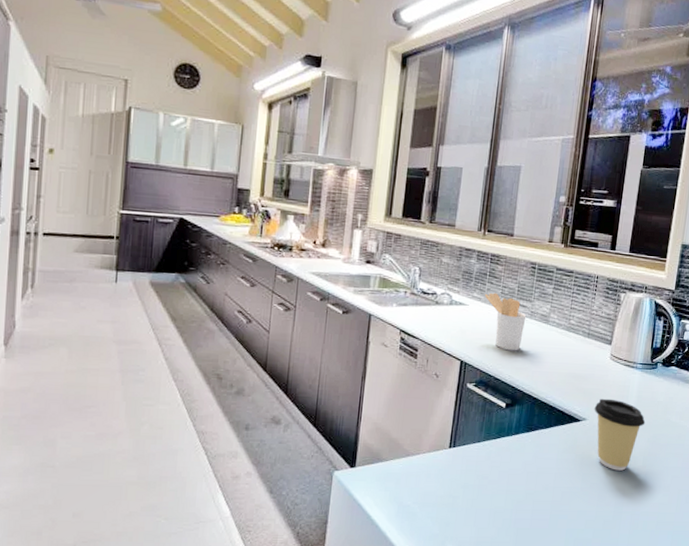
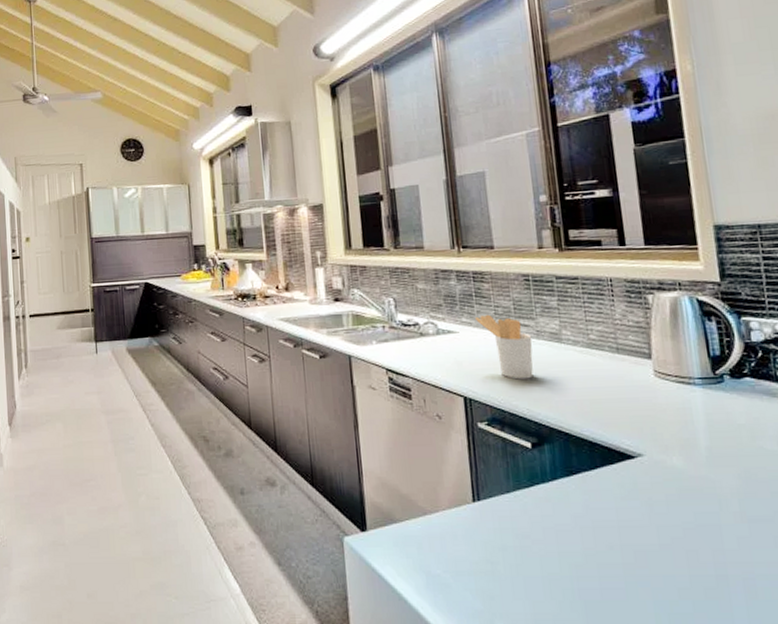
coffee cup: present [594,398,646,471] -> none [649,426,728,520]

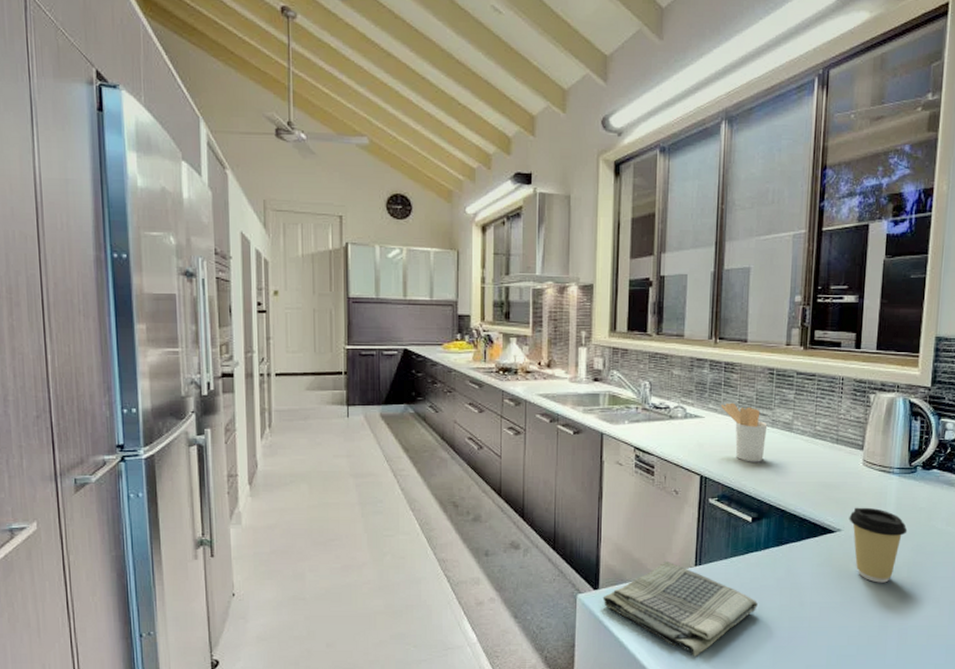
dish towel: none [372,496,556,613] -> present [602,560,758,656]
coffee cup: none [649,426,728,520] -> present [849,507,908,583]

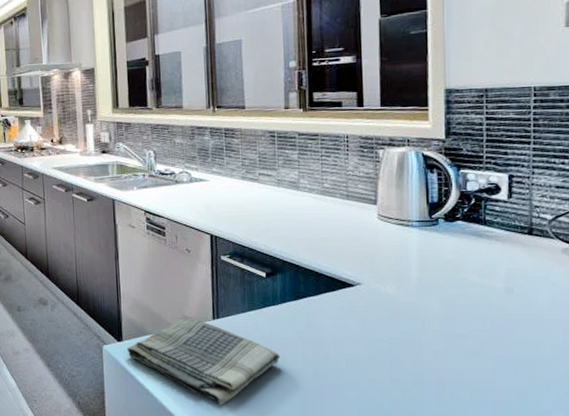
utensil holder: present [721,402,768,462] -> none [225,165,273,221]
coffee cup: present [849,507,908,583] -> none [368,260,435,336]

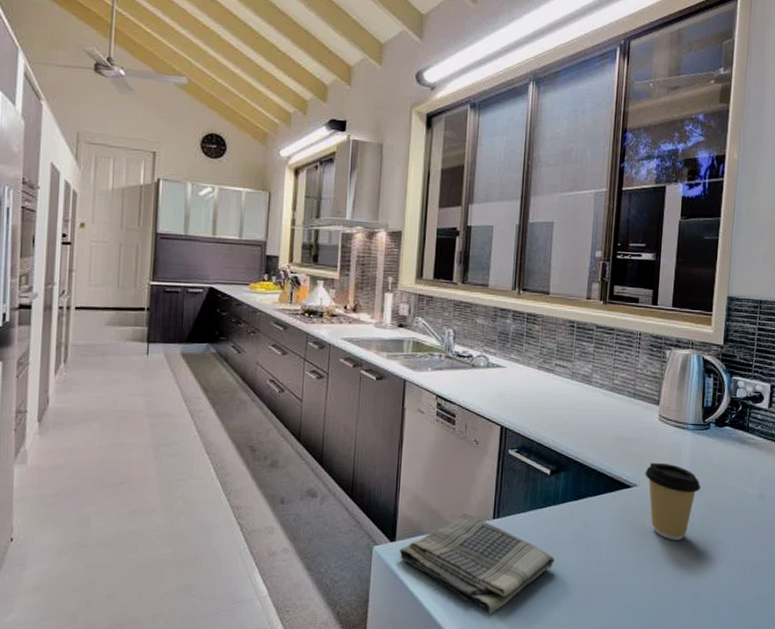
coffee cup: none [368,260,435,336] -> present [645,462,701,540]

